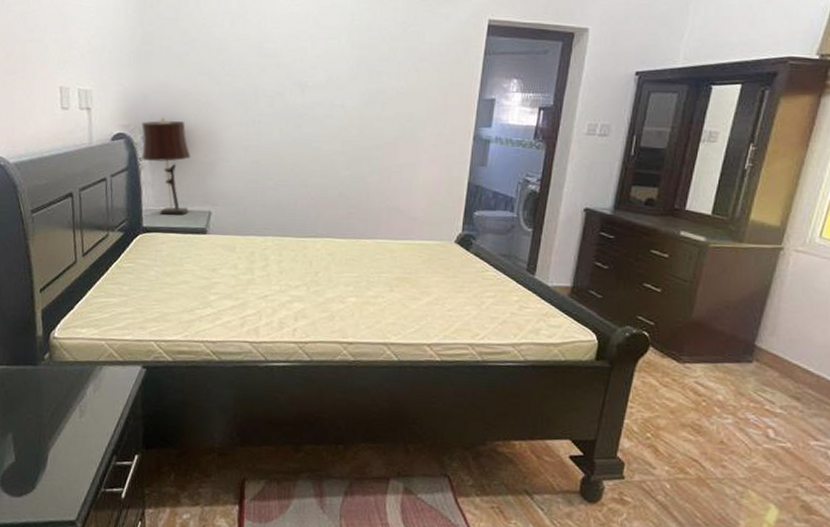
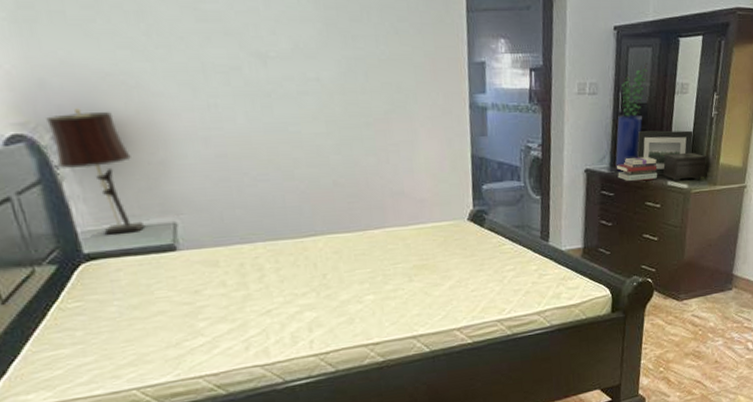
vase: none [620,109,670,216] -> present [615,63,648,172]
books: none [620,201,670,228] -> present [616,156,658,182]
picture frame: none [647,176,718,225] -> present [637,130,693,176]
jewelry box: none [675,202,735,235] -> present [662,152,708,181]

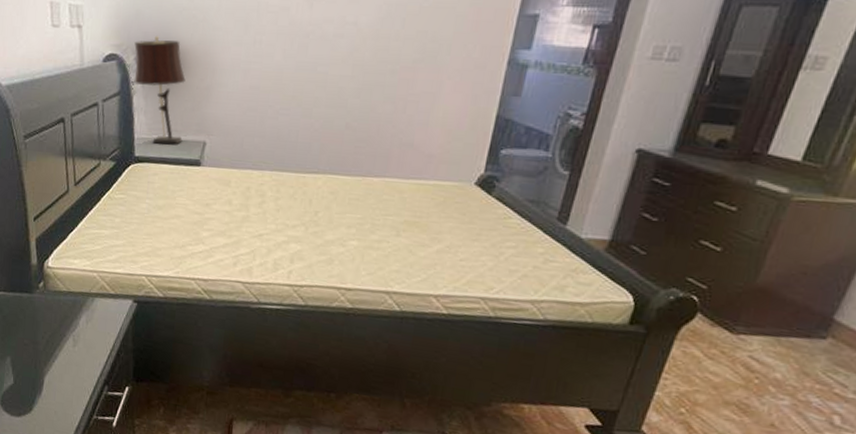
vase: present [615,63,648,172] -> none [681,27,766,159]
books: present [616,156,658,182] -> none [681,142,748,176]
picture frame: present [637,130,693,176] -> none [718,112,817,172]
jewelry box: present [662,152,708,181] -> none [751,144,834,187]

